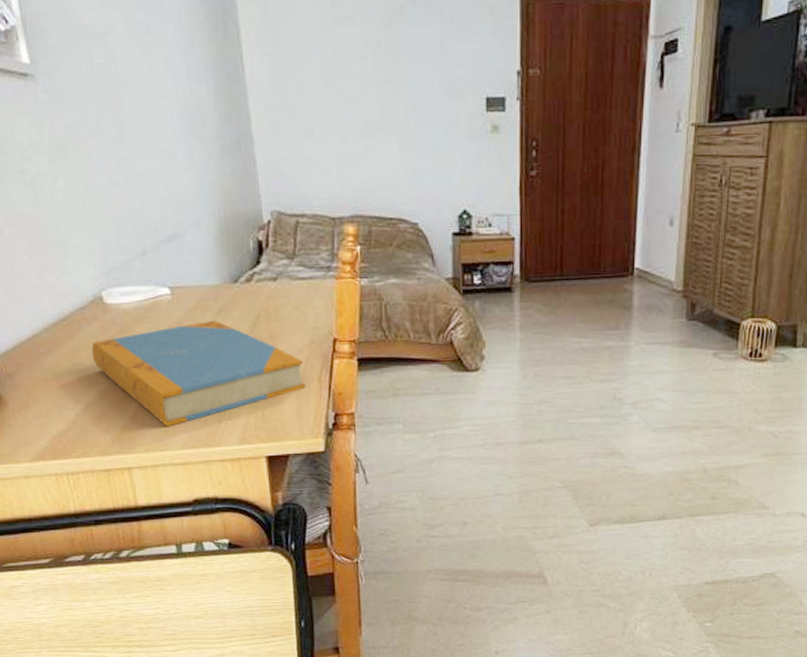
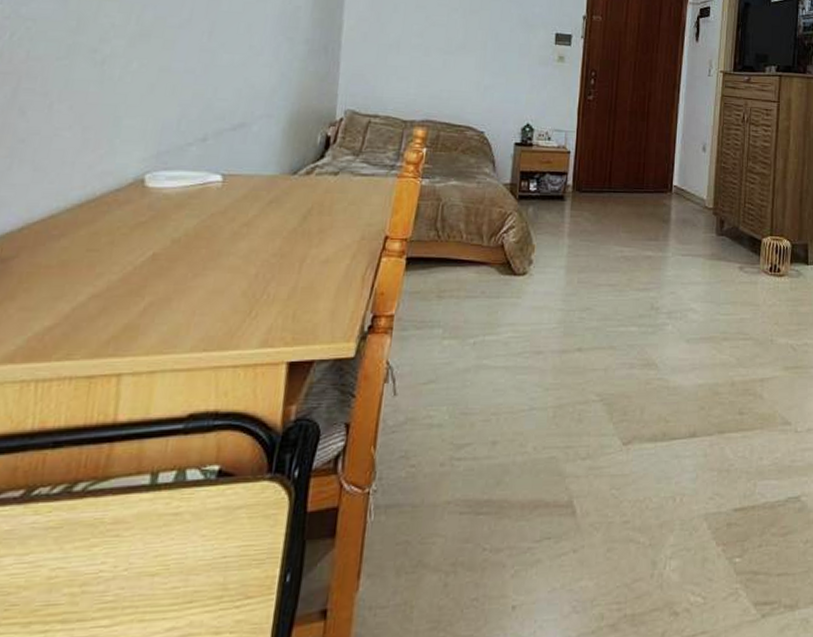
book: present [91,320,306,427] -> none [112,210,349,326]

